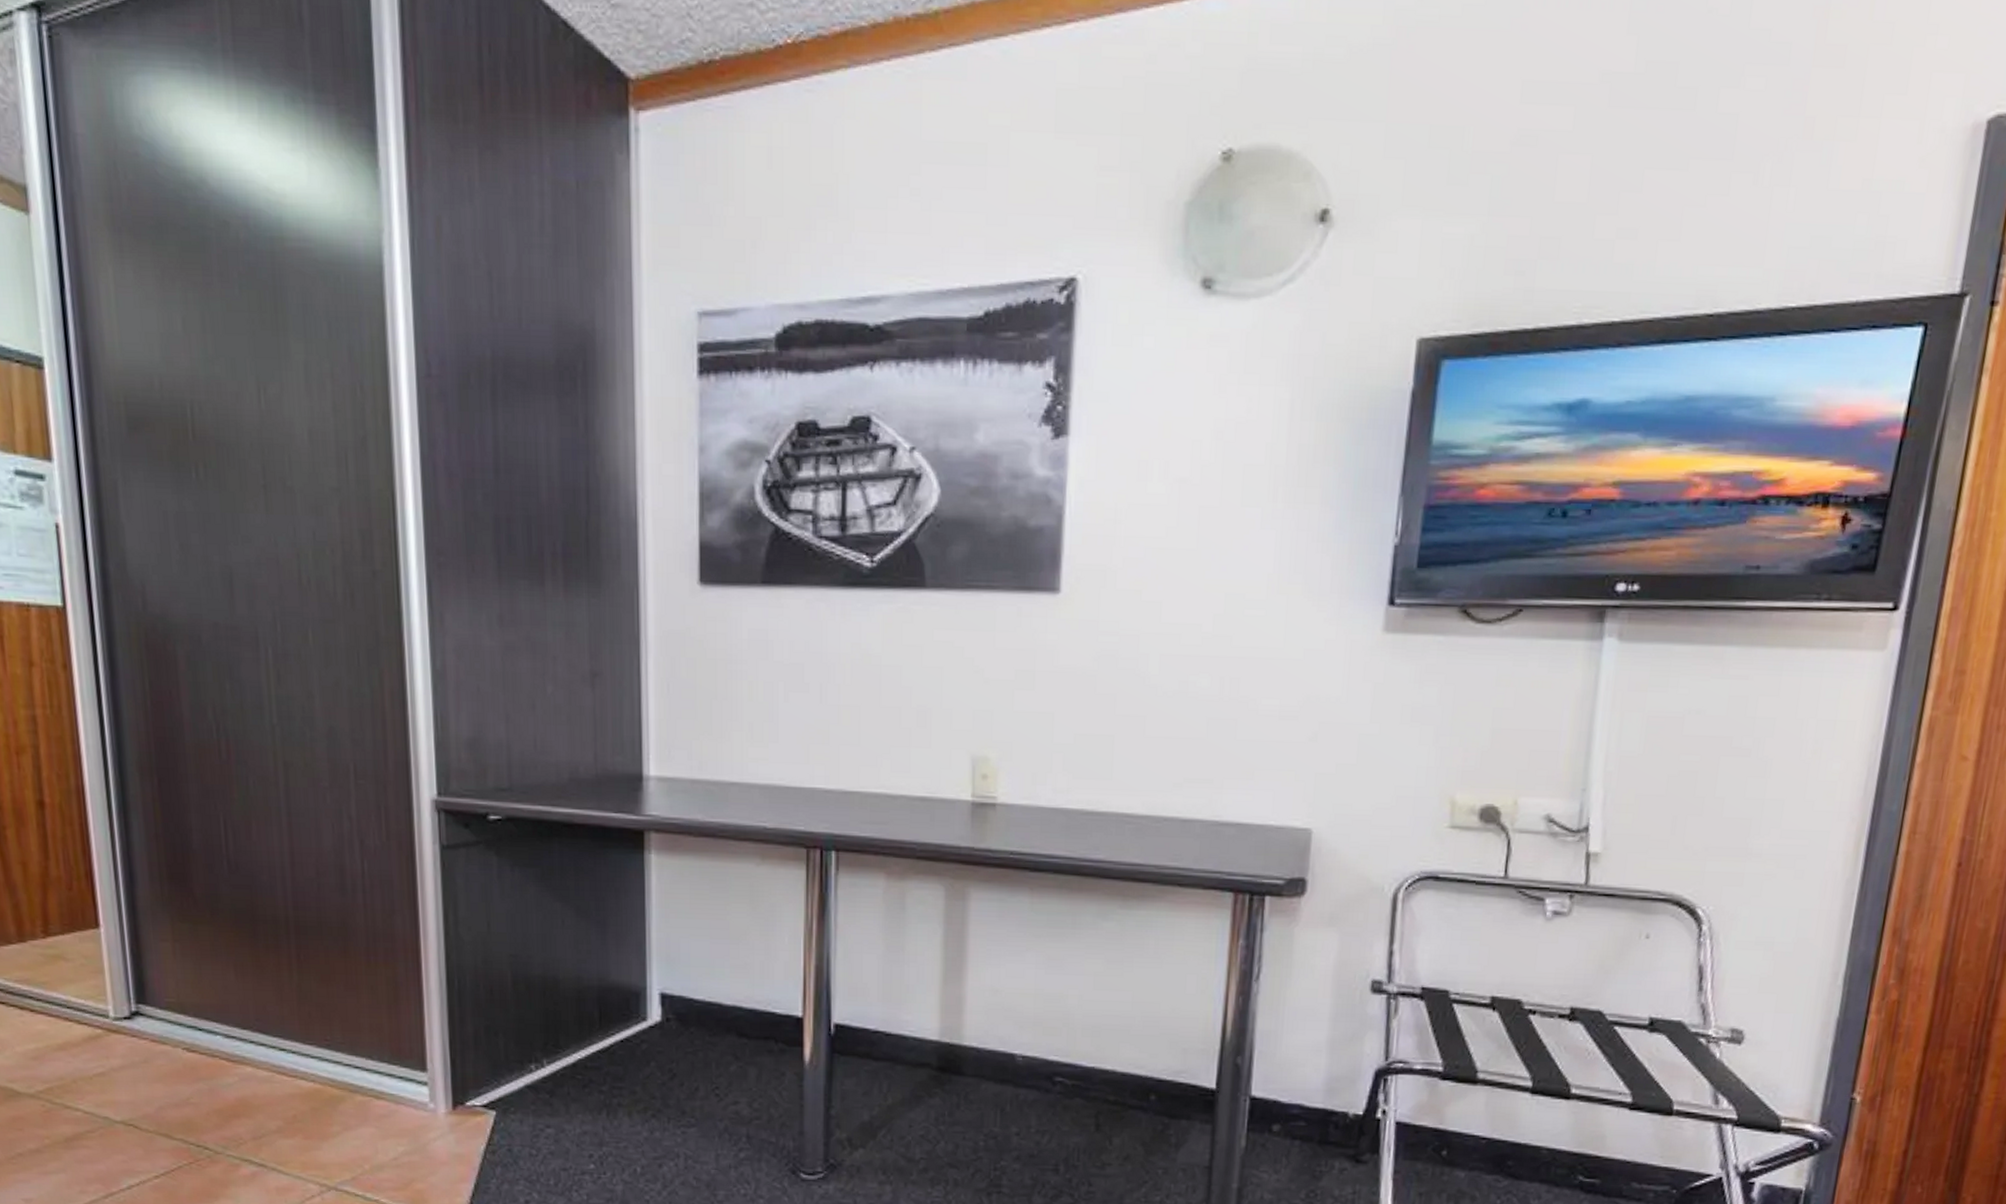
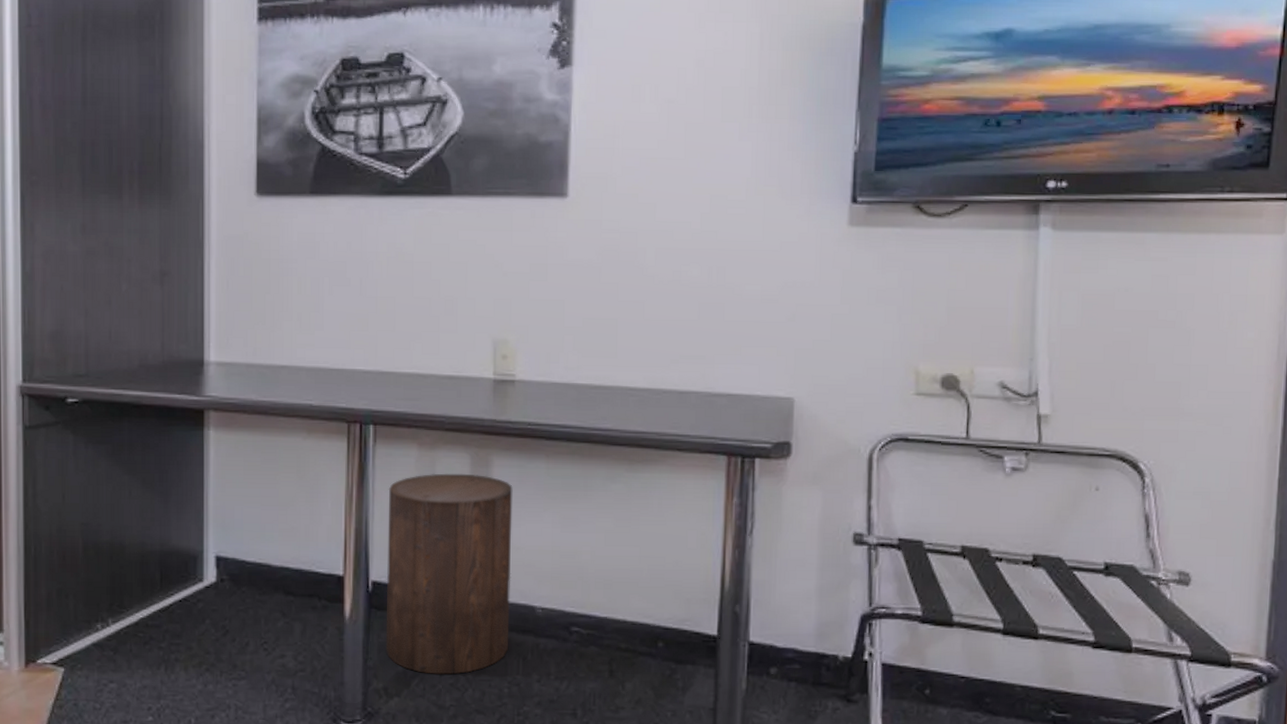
stool: none [849,906,992,1126] -> present [385,473,513,675]

